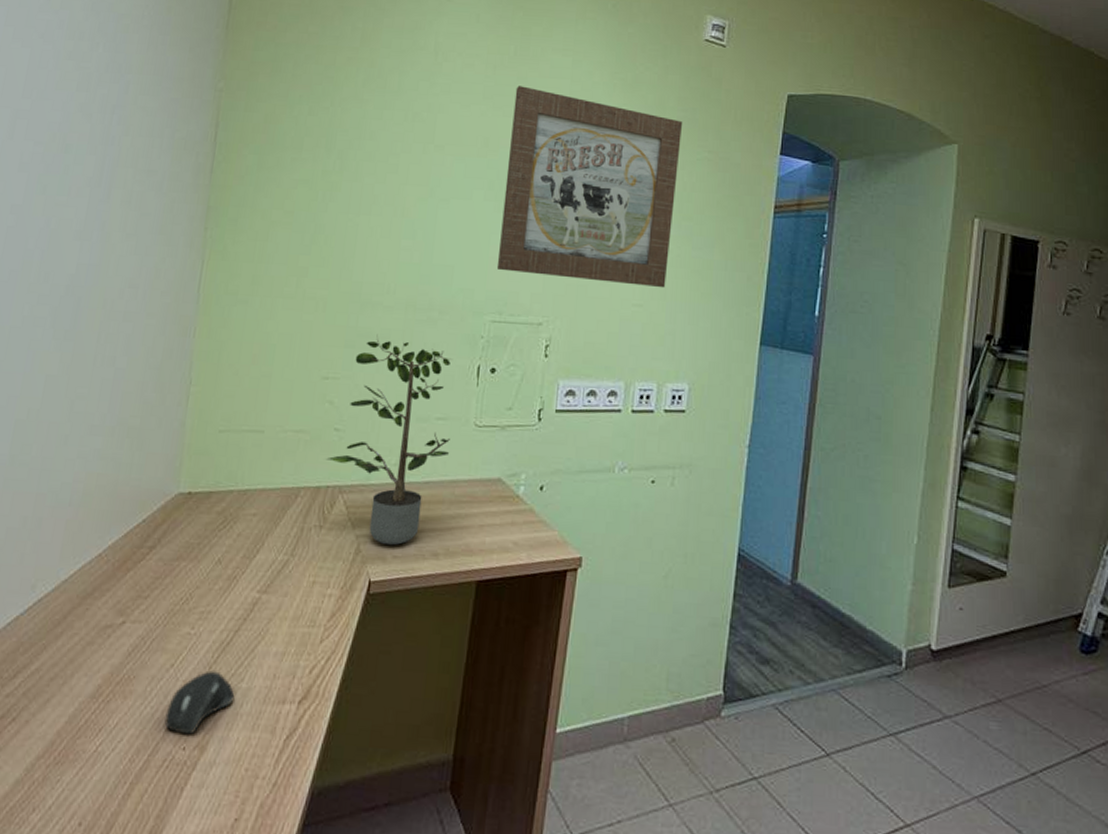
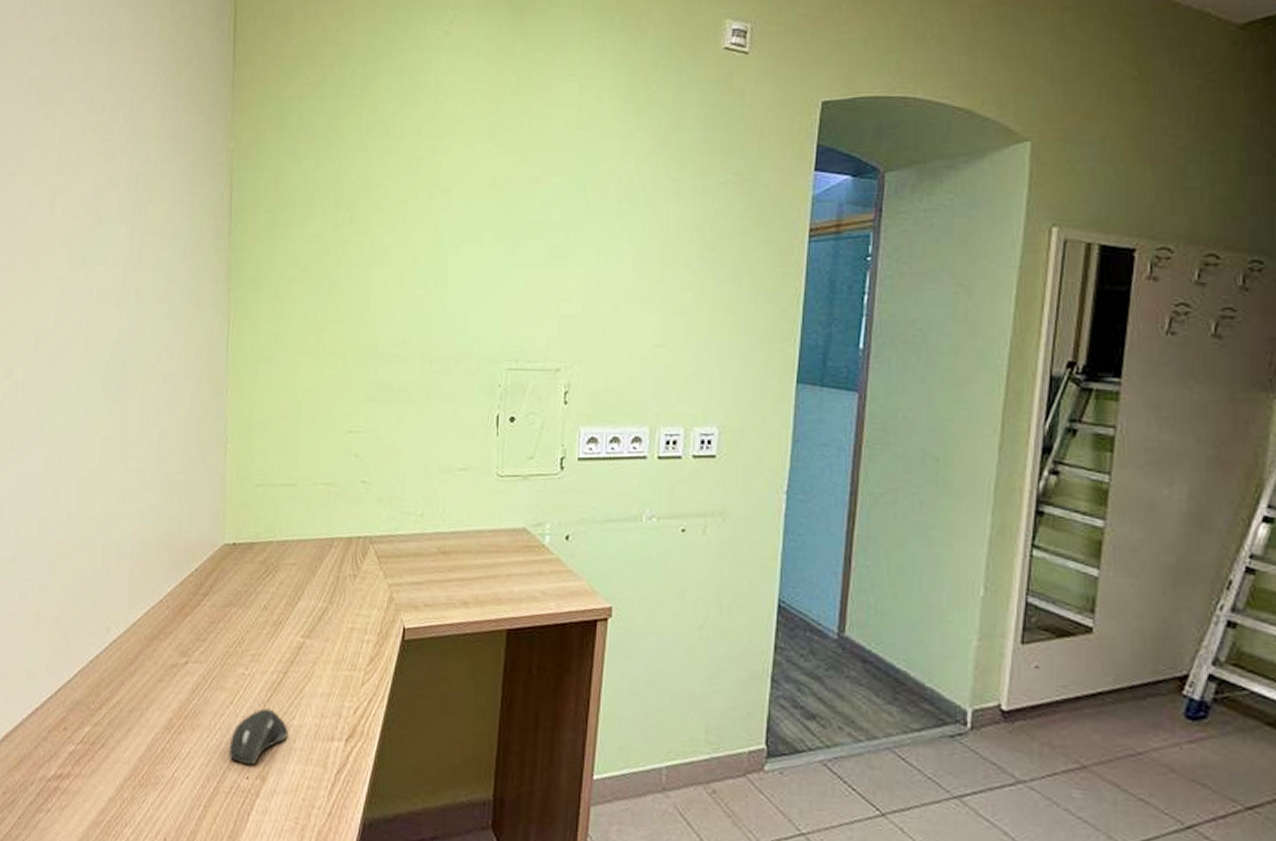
potted plant: present [326,335,452,545] -> none [355,387,473,594]
wall art: present [496,86,682,288] -> none [510,119,701,327]

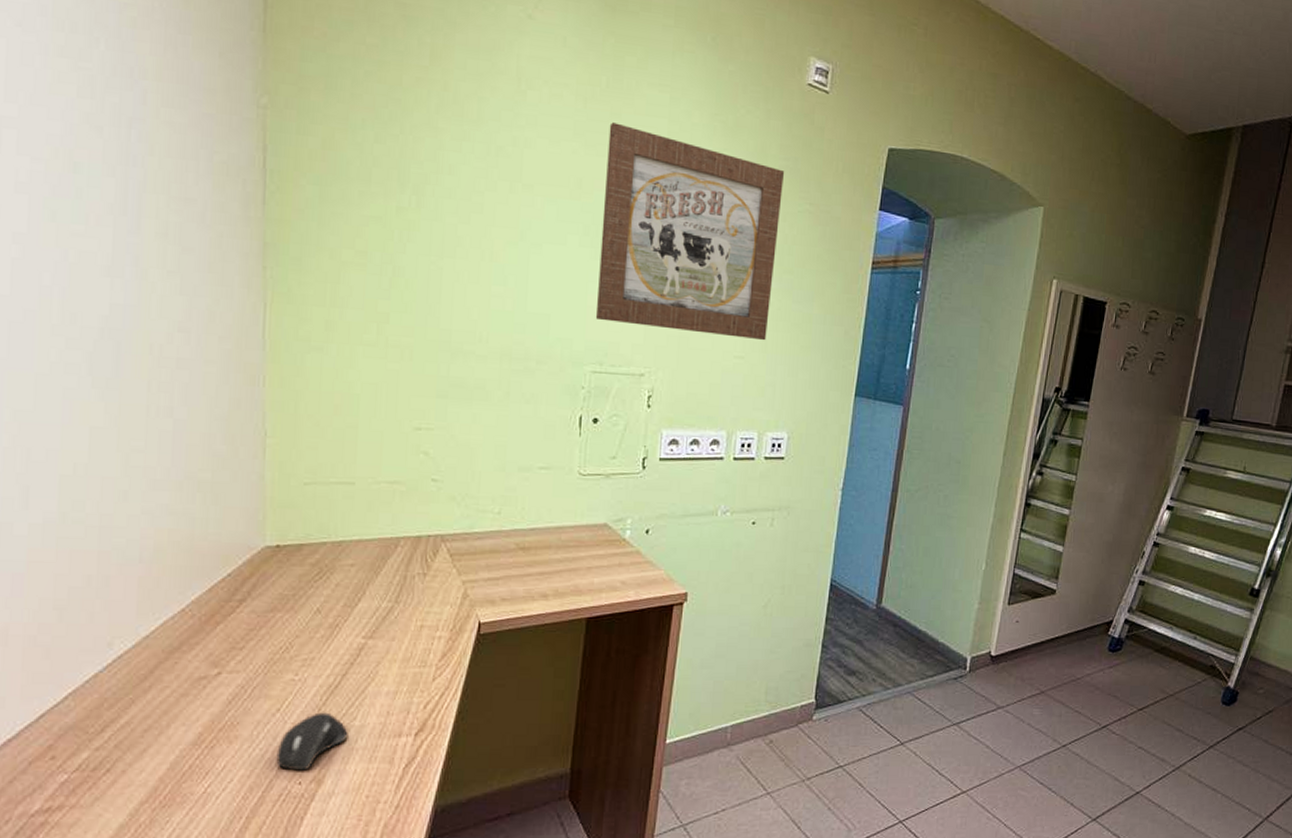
wall art: none [510,119,701,327] -> present [595,122,784,341]

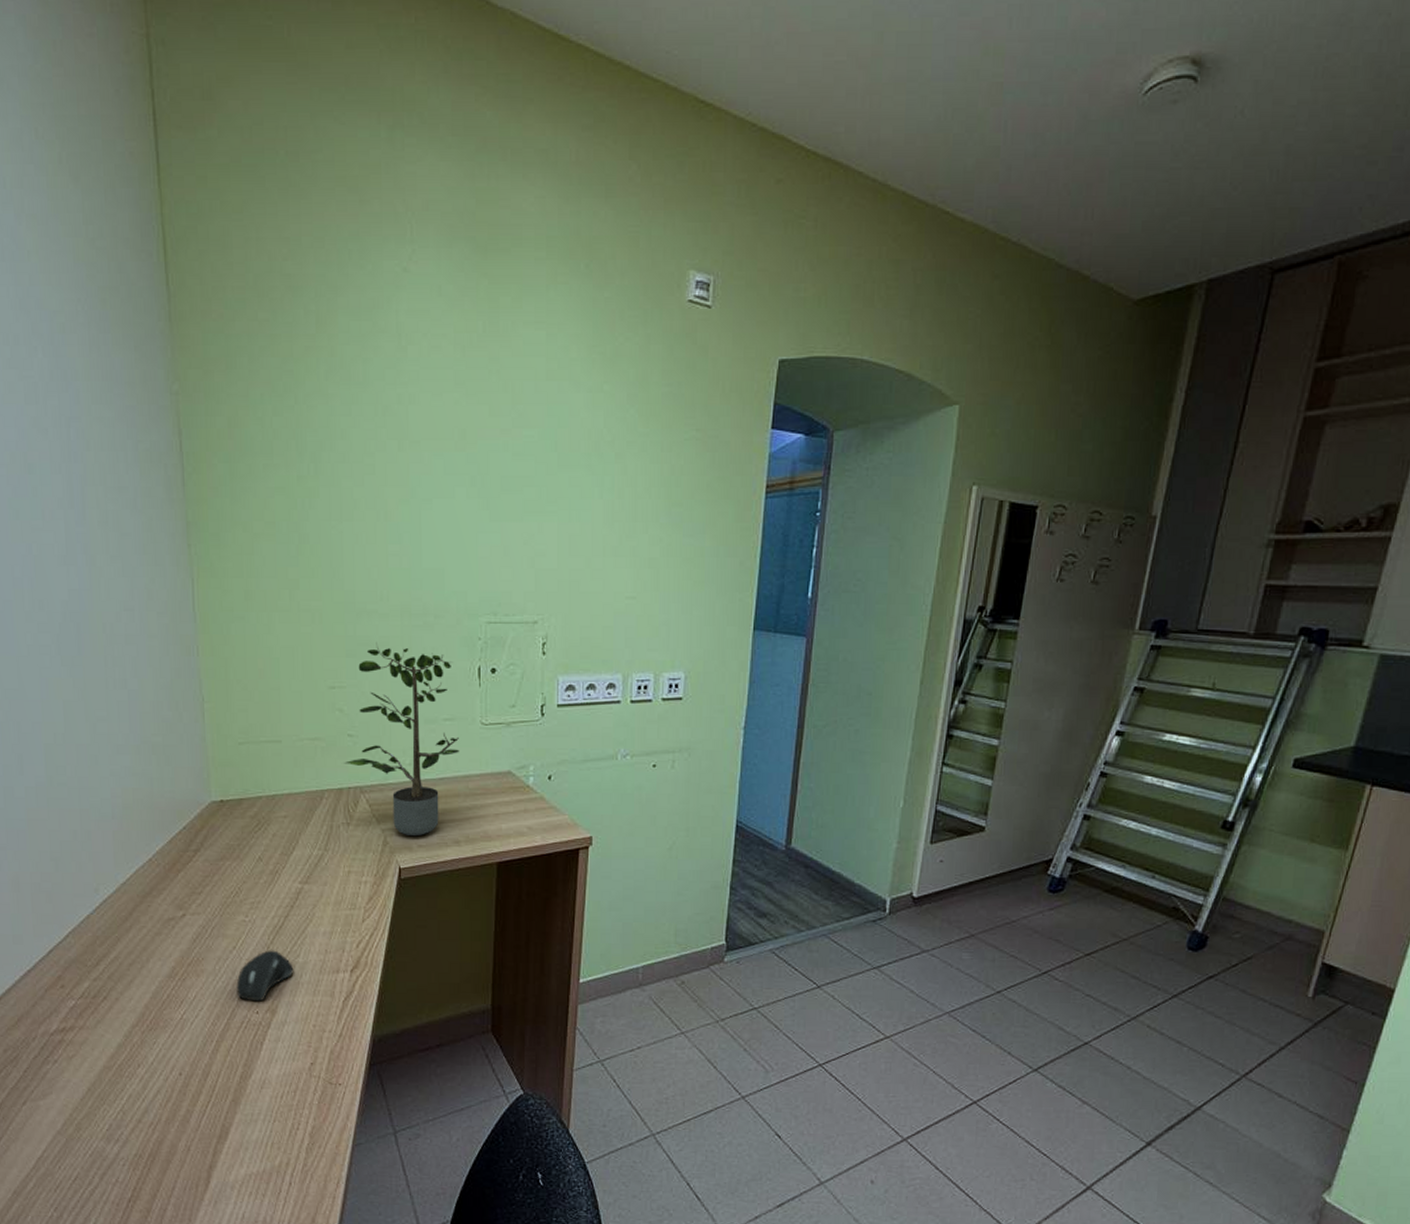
potted plant: none [425,385,554,588] -> present [344,643,459,835]
wall art: present [595,122,784,341] -> none [487,368,667,579]

